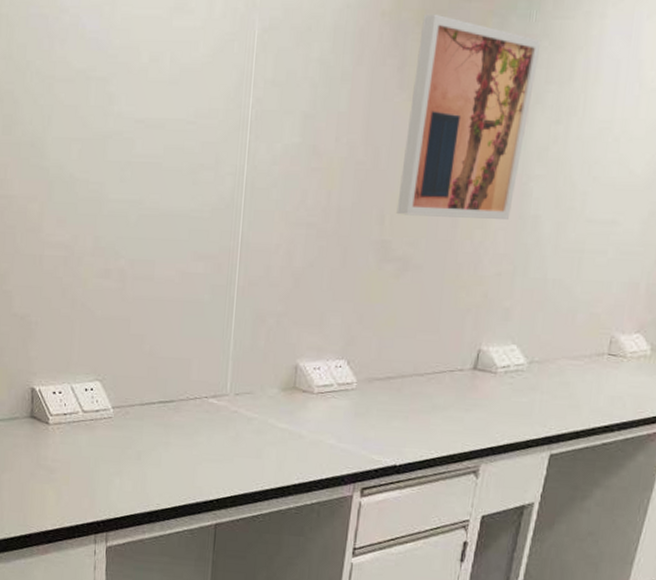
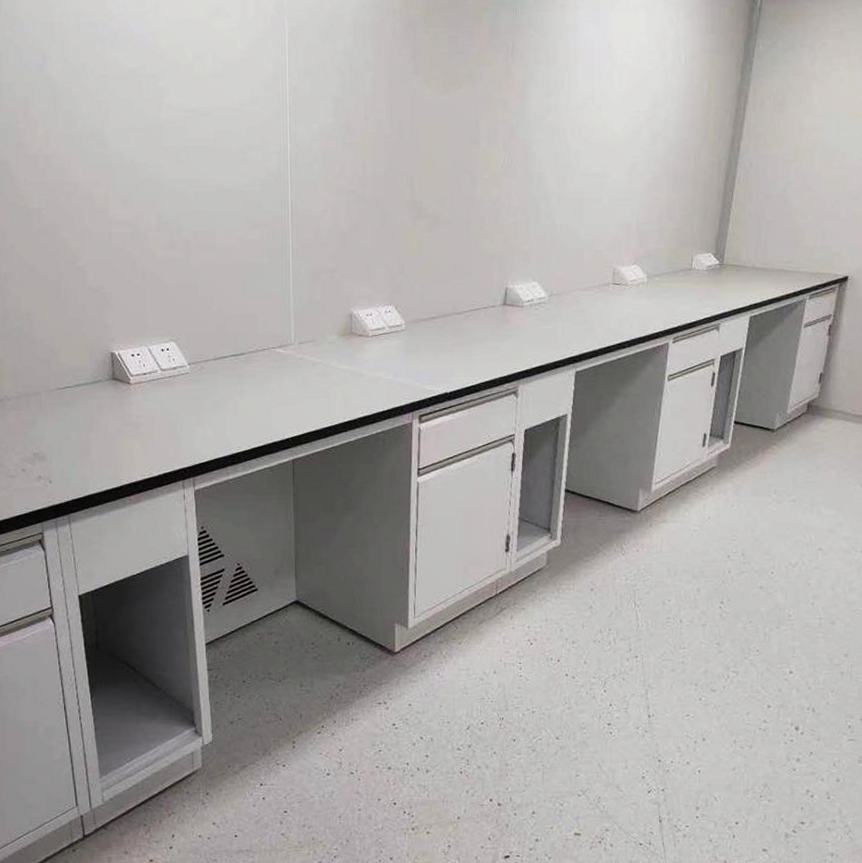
wall art: present [396,14,542,219] -> none [423,10,528,179]

